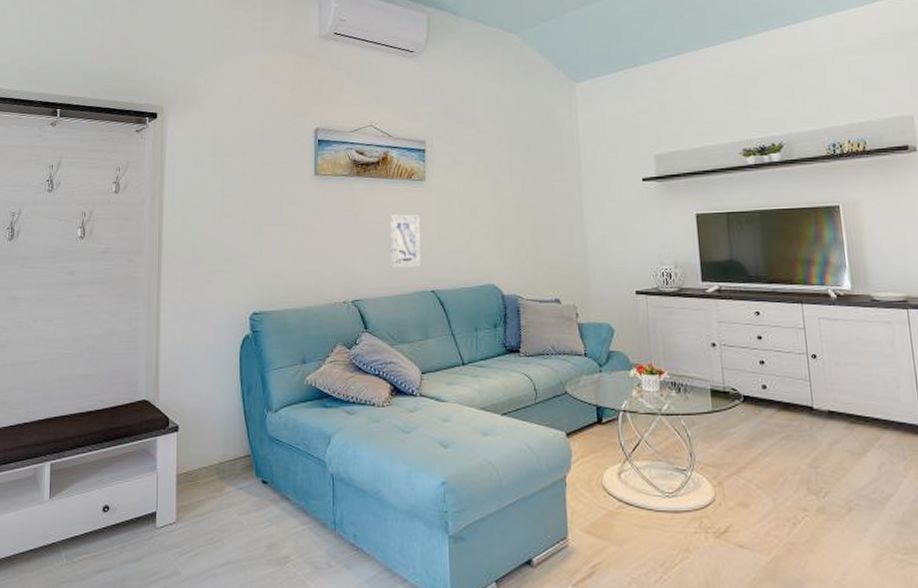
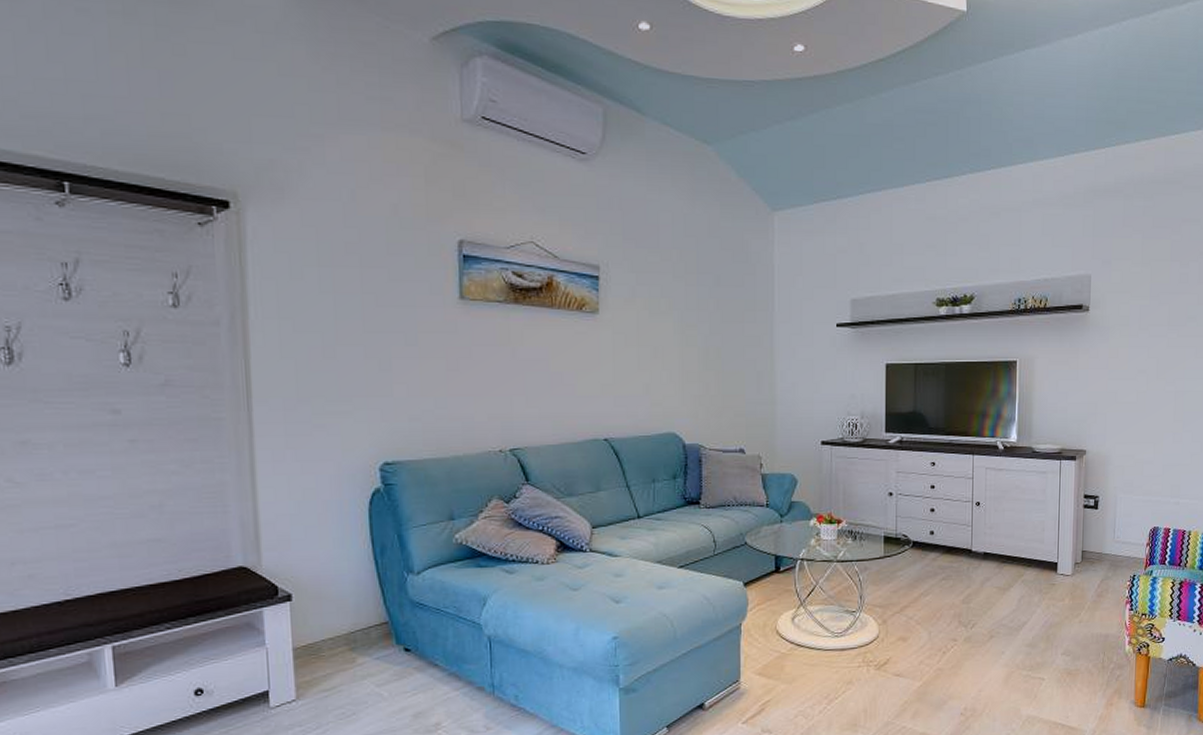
wall art: present [389,214,421,268] -> none [554,351,592,413]

